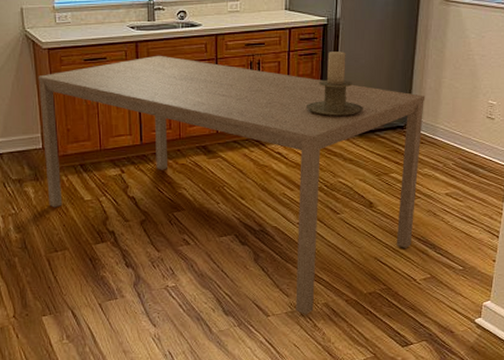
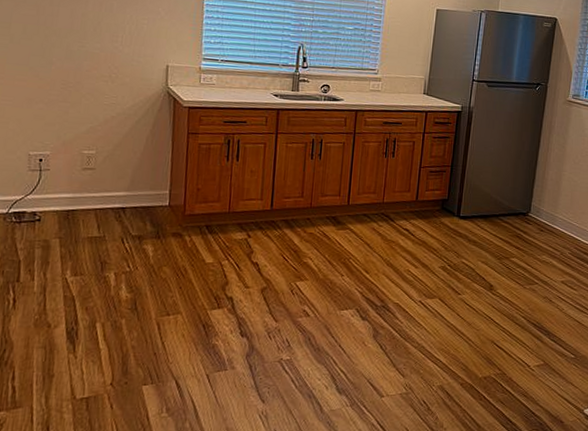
dining table: present [38,55,426,315] -> none [167,124,547,398]
candle holder: present [307,51,363,117] -> none [436,137,490,200]

